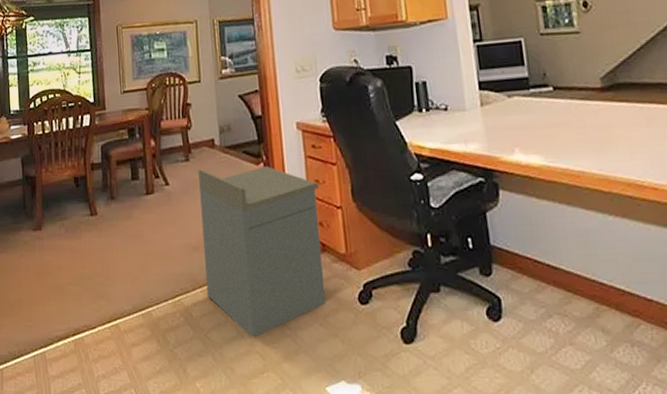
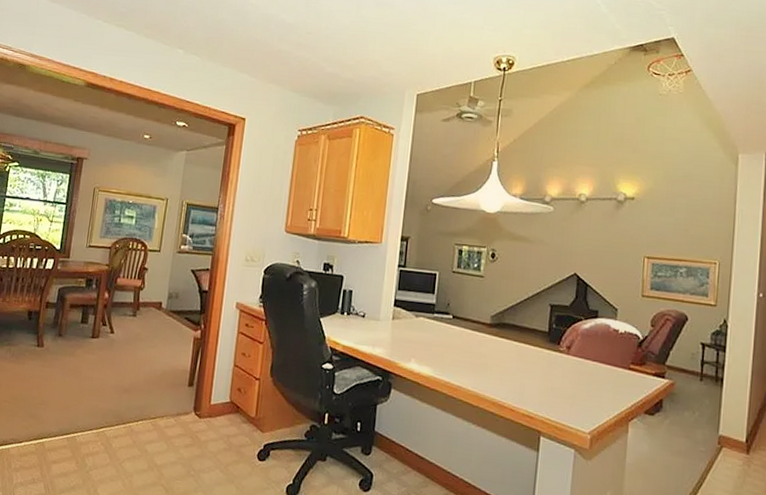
storage cabinet: present [198,166,327,338] -> none [129,325,245,473]

